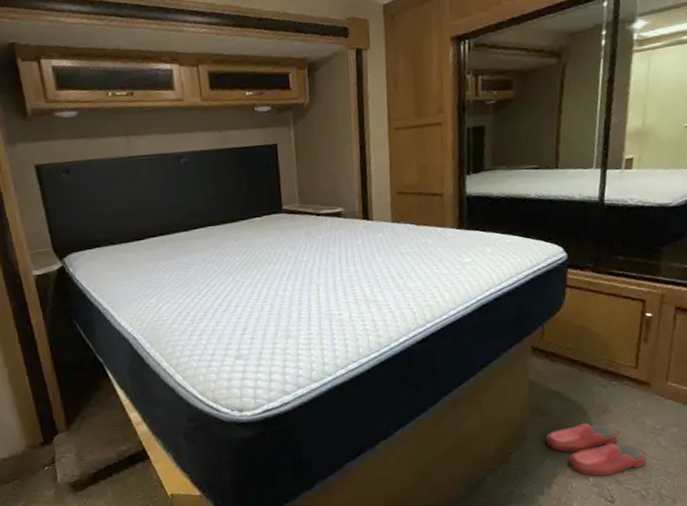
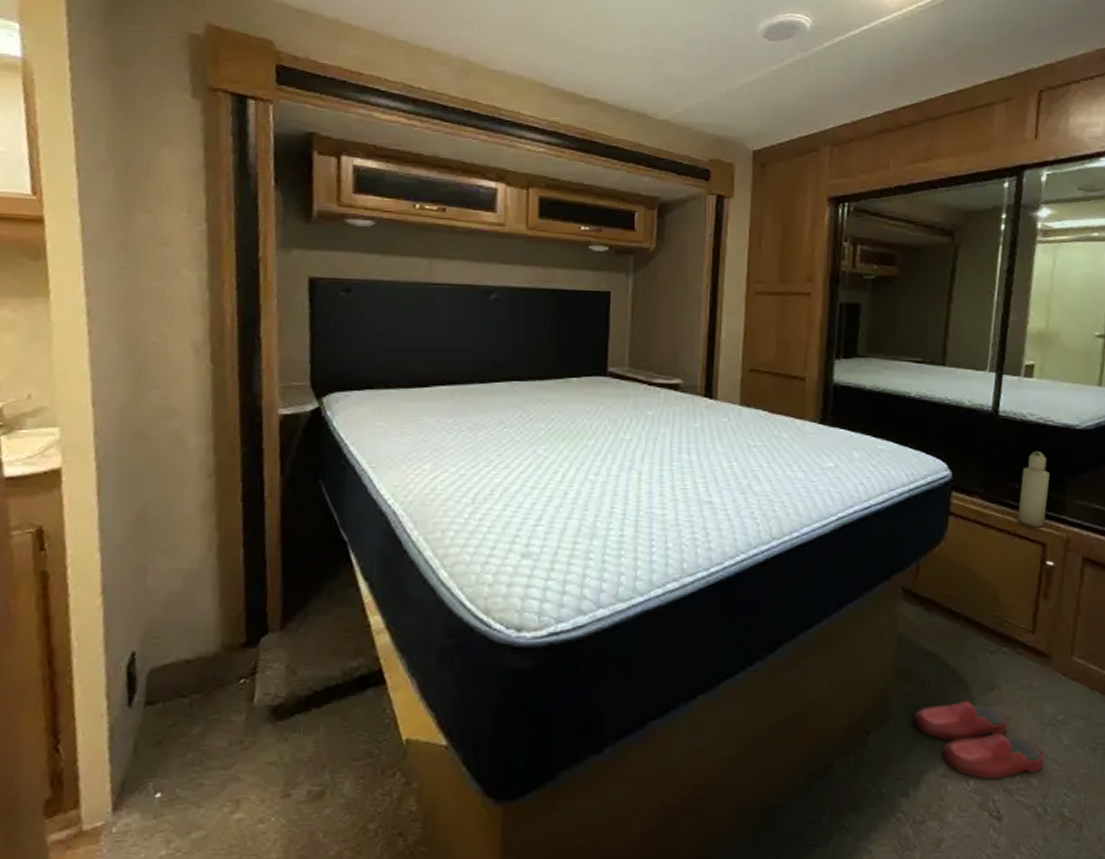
bottle: none [622,228,648,289] -> present [1018,451,1051,528]

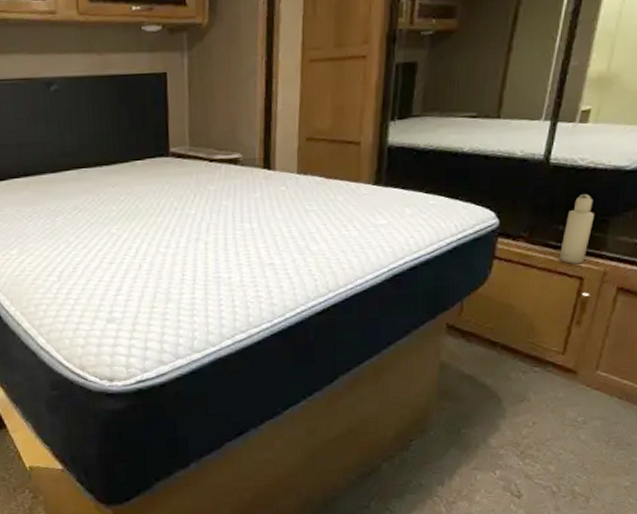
slippers: present [914,700,1045,780] -> none [451,411,563,469]

